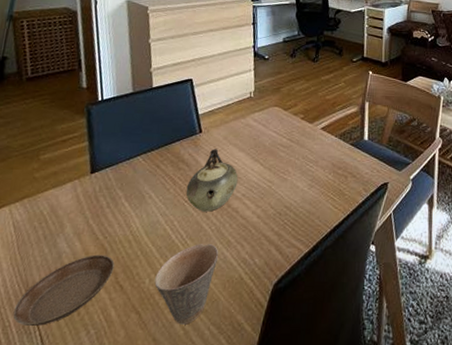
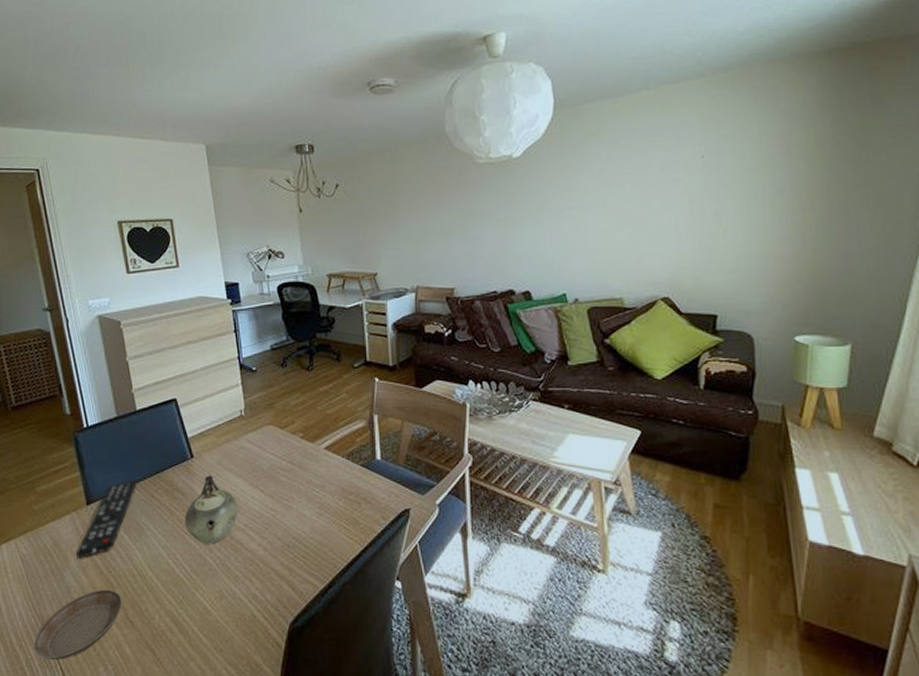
remote control: none [72,150,144,225] -> present [75,479,137,559]
cup: present [154,244,219,325] -> none [165,579,227,664]

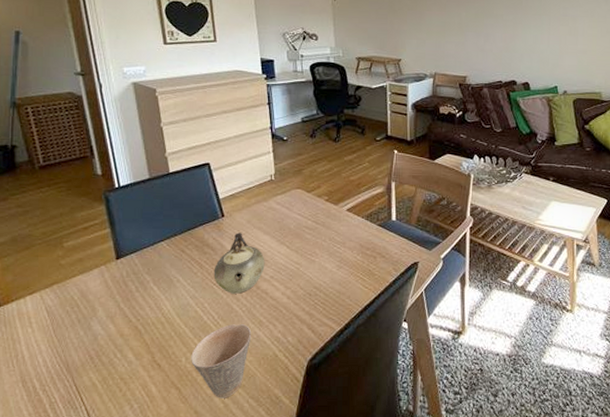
saucer: present [33,589,122,660] -> none [57,336,150,401]
remote control: present [75,479,137,559] -> none [103,235,168,309]
cup: none [165,579,227,664] -> present [191,324,252,398]

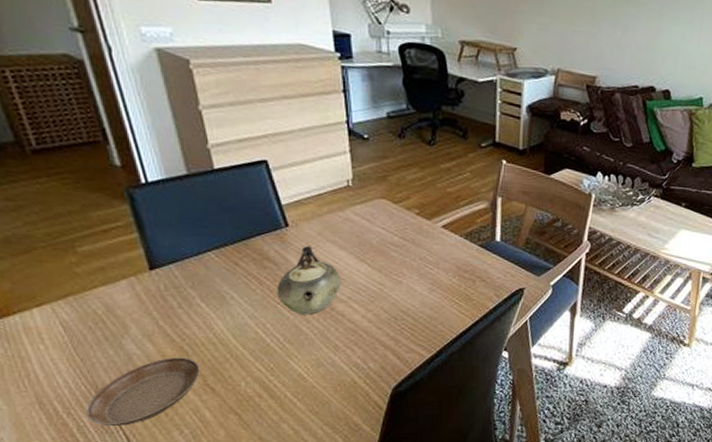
saucer: none [57,336,150,401] -> present [86,357,200,426]
cup: present [191,324,252,398] -> none [252,348,326,425]

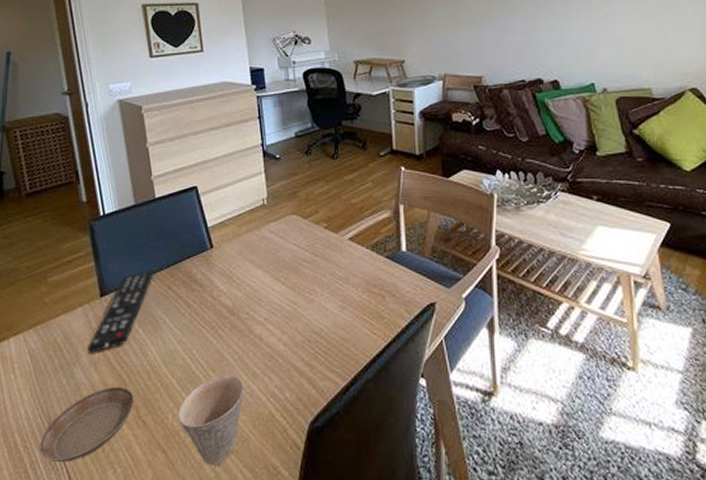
remote control: none [137,244,216,326] -> present [87,269,153,354]
cup: none [252,348,326,425] -> present [178,375,245,466]
teapot: present [277,246,341,315] -> none [202,266,258,339]

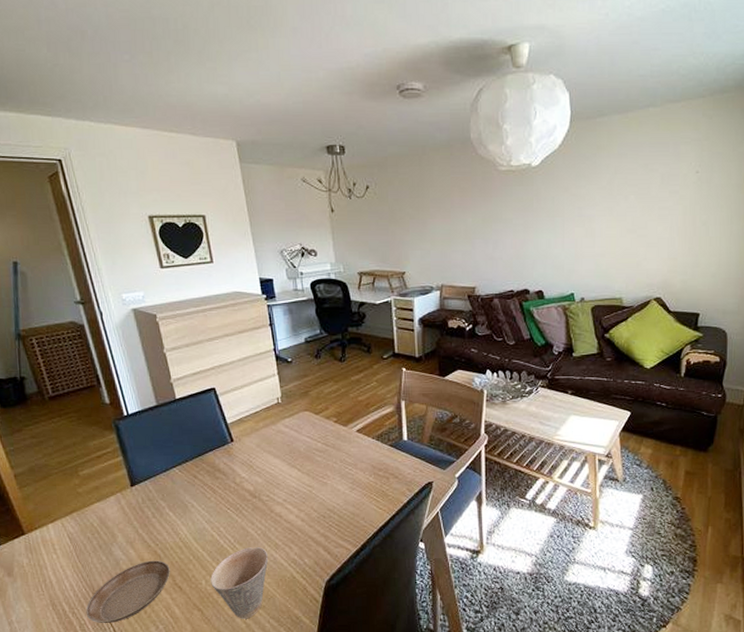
remote control: present [87,269,153,354] -> none [122,461,179,534]

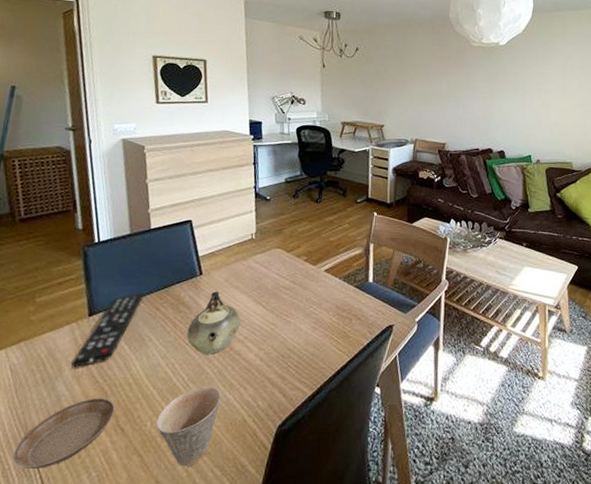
remote control: none [122,461,179,534] -> present [70,292,144,368]
teapot: none [227,457,277,518] -> present [187,291,240,355]

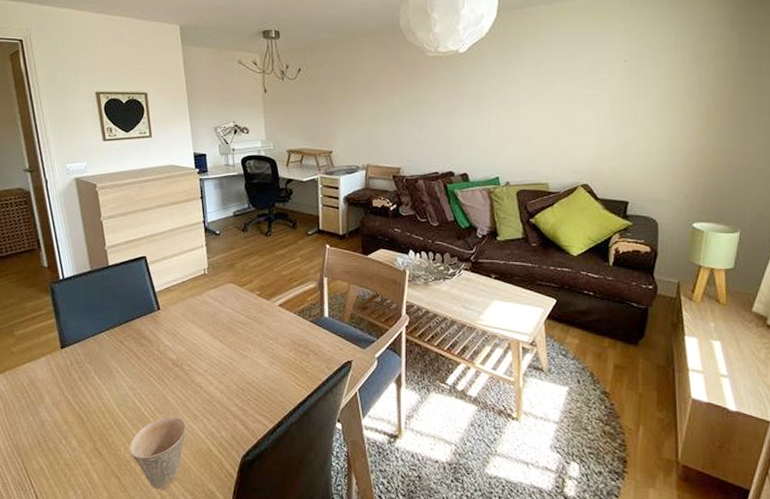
saucer: present [12,398,115,469] -> none [9,423,92,484]
remote control: present [70,292,144,368] -> none [50,326,107,396]
teapot: present [187,291,240,355] -> none [150,326,199,387]

